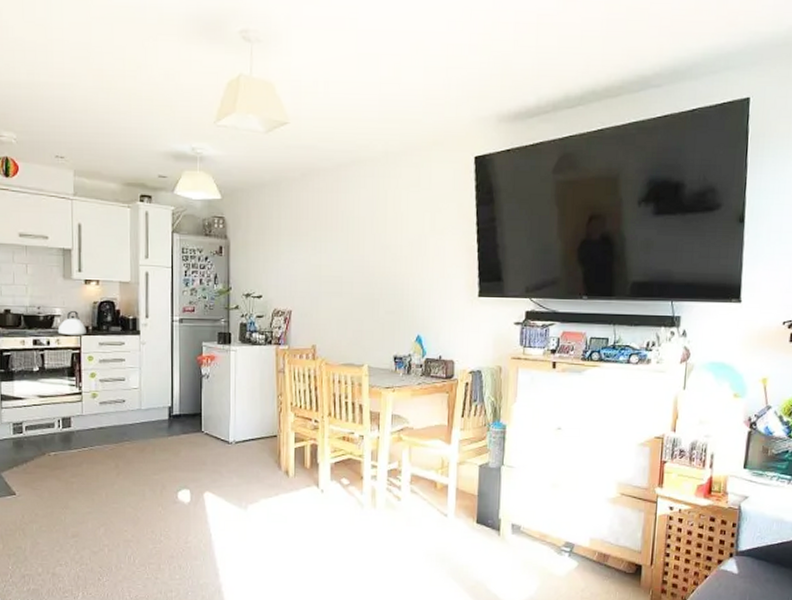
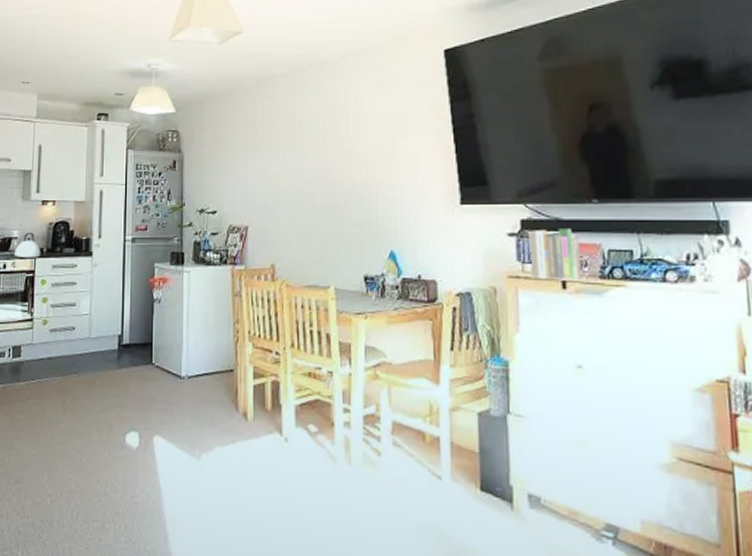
books: none [529,319,569,361] -> present [528,228,583,279]

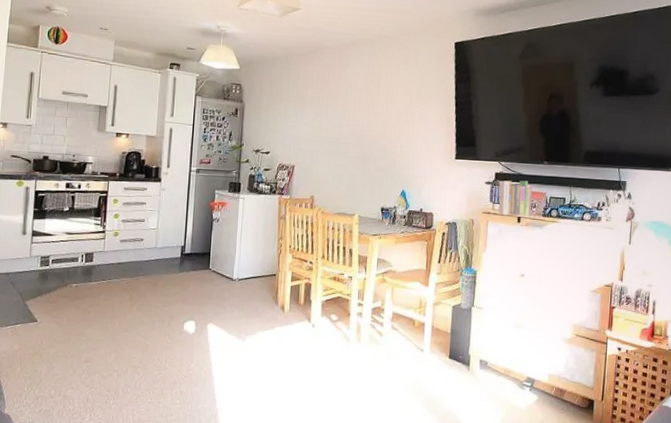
kettle: present [14,232,41,258] -> none [88,158,114,181]

